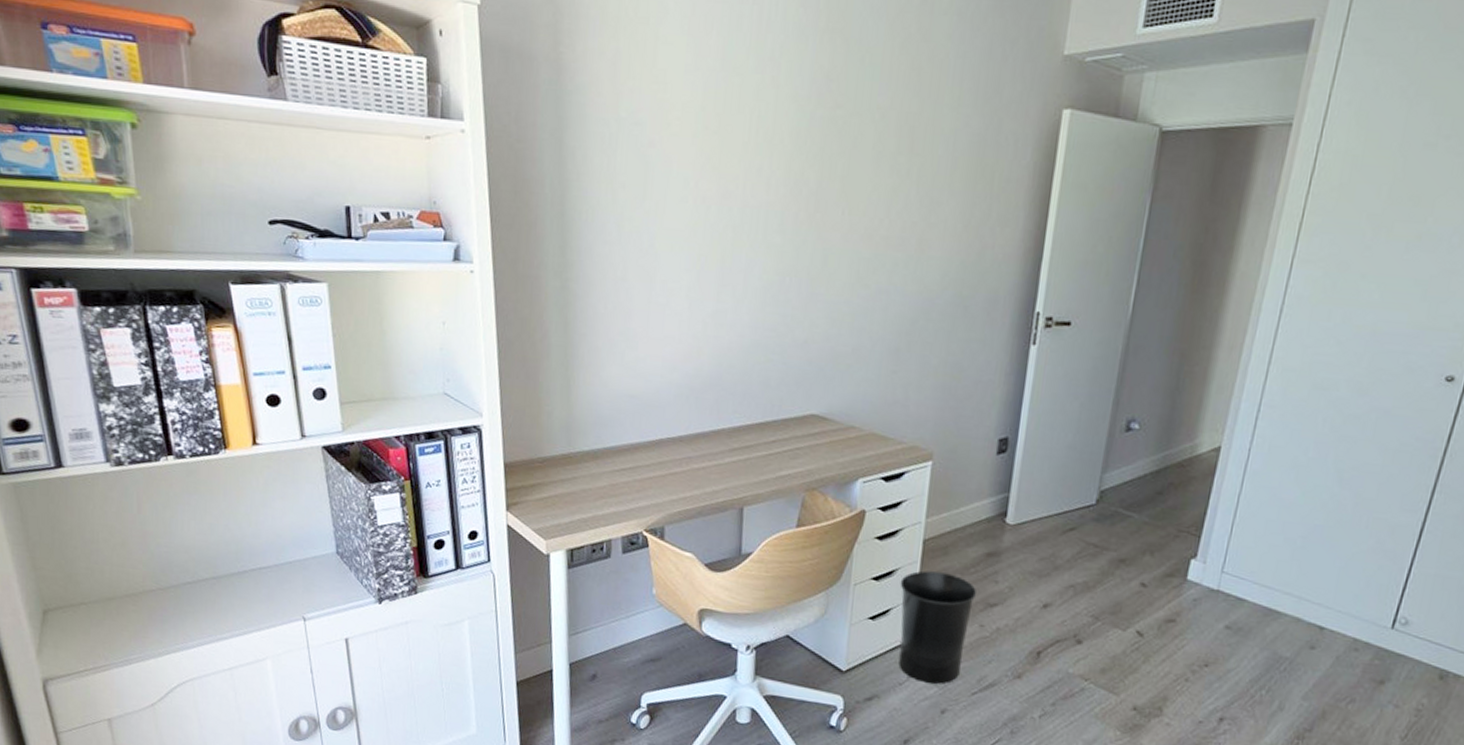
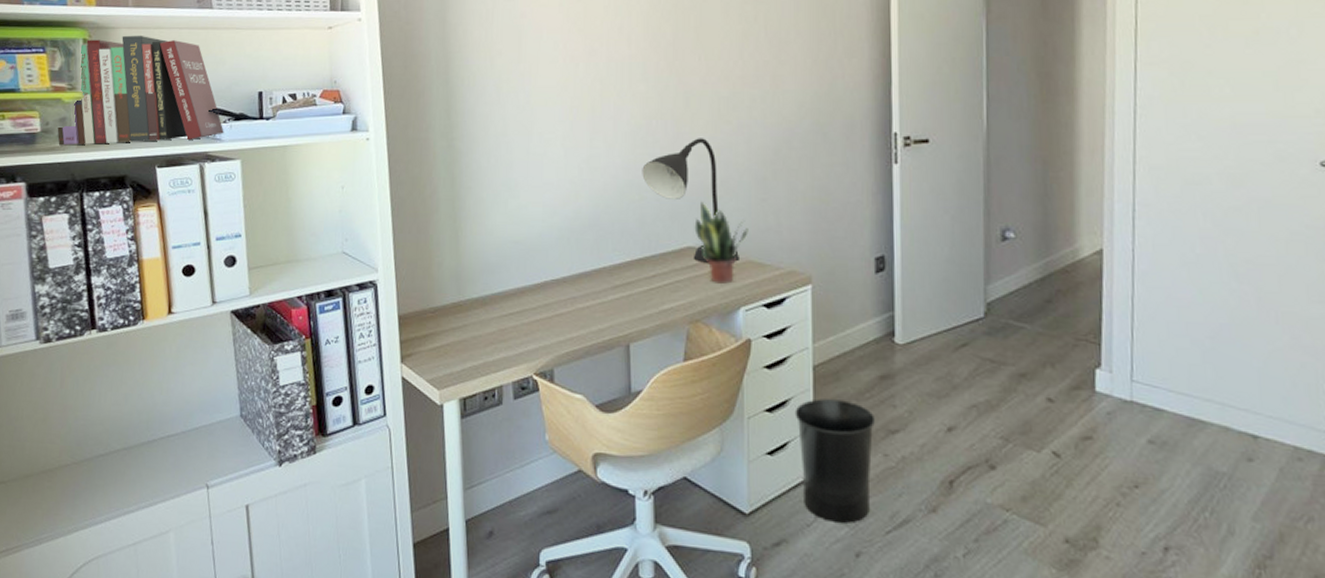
books: none [109,124,307,256] -> present [57,36,224,146]
desk lamp: none [770,300,863,433] -> present [642,138,739,263]
potted plant: none [819,368,875,455] -> present [694,201,748,285]

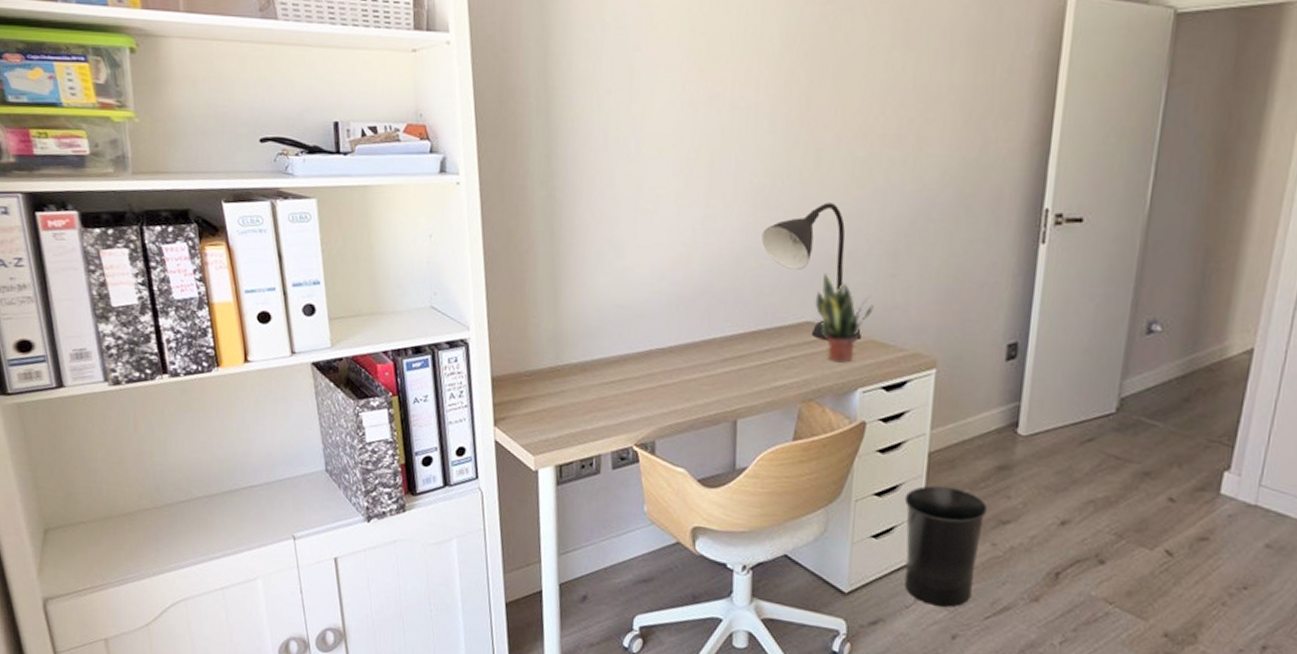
books: present [57,36,224,146] -> none [108,47,297,173]

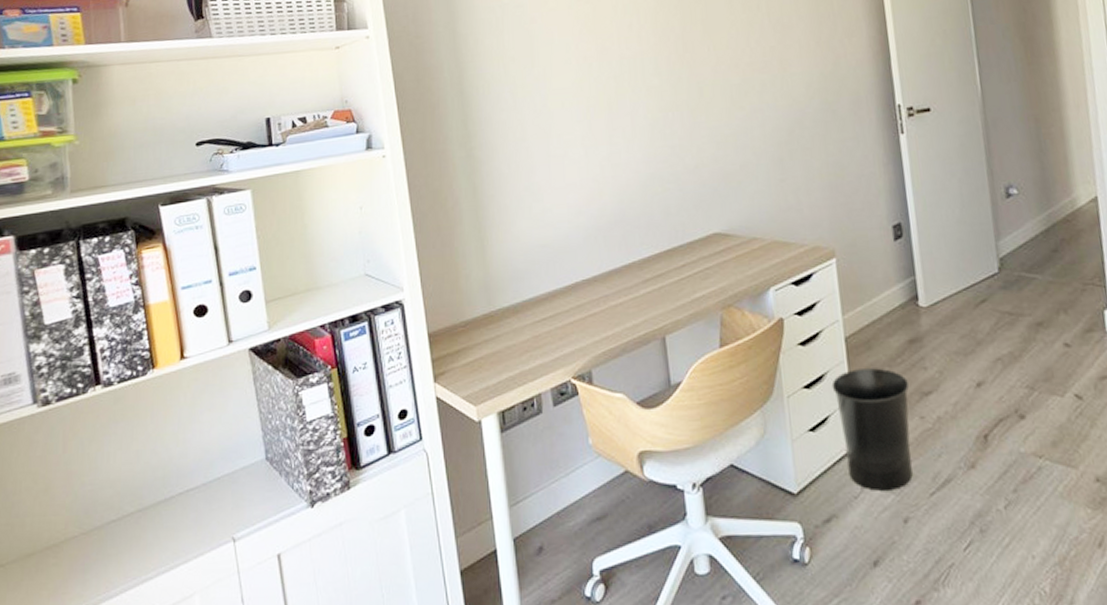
desk lamp: present [762,202,861,341] -> none [662,125,764,248]
potted plant: present [815,273,874,364] -> none [718,187,771,268]

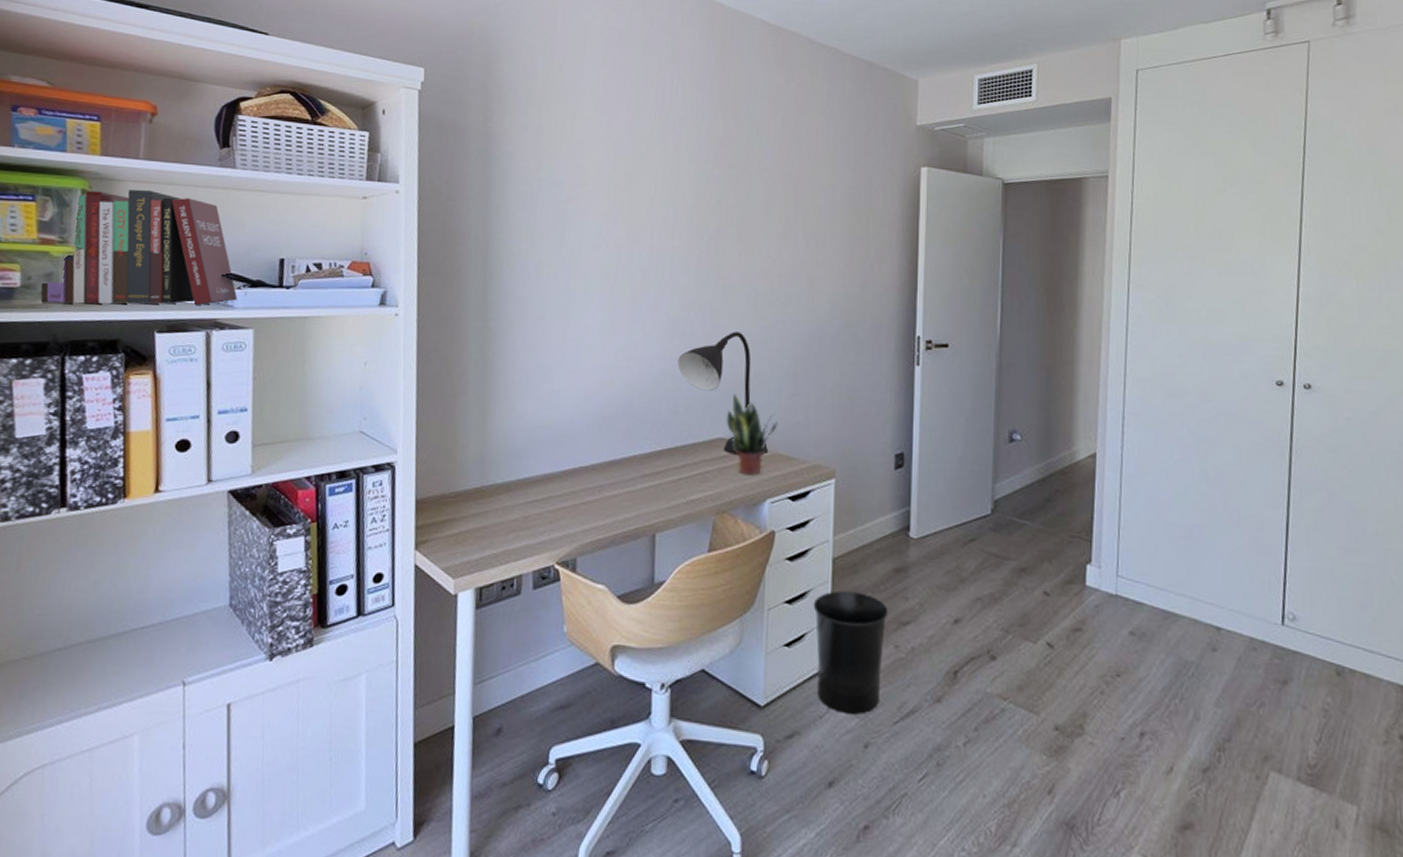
books: none [47,71,231,193] -> present [40,190,238,305]
desk lamp: none [662,125,764,248] -> present [677,331,768,455]
potted plant: none [718,187,771,268] -> present [726,393,778,477]

